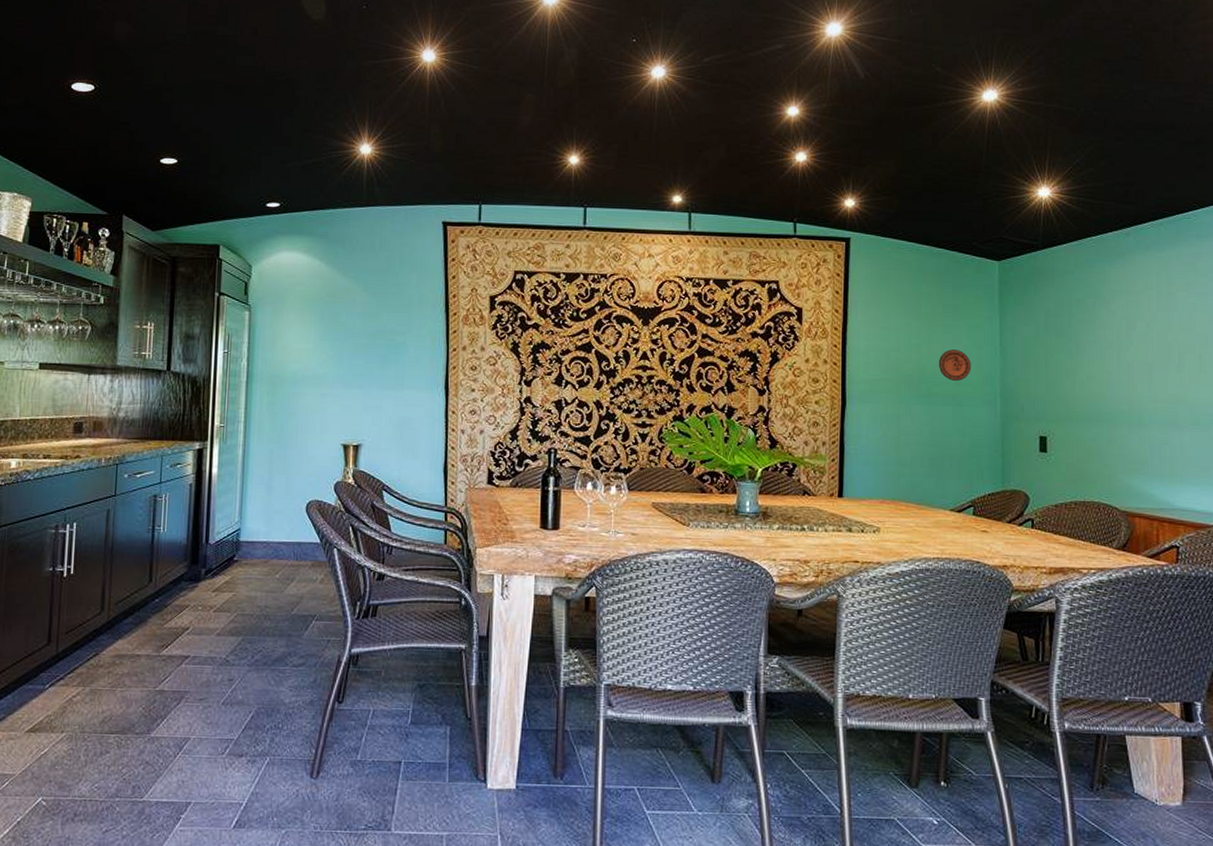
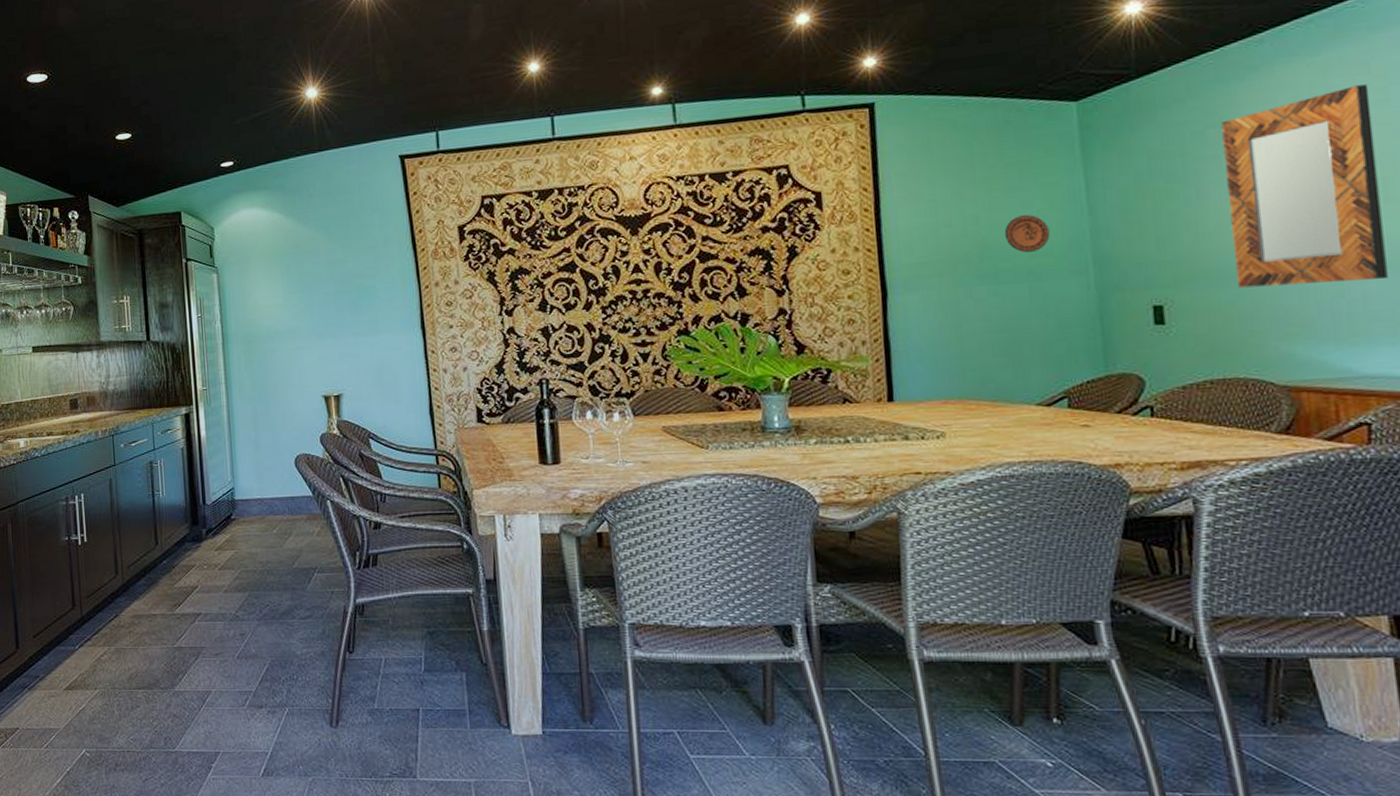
home mirror: none [1097,279,1197,433] -> present [1221,84,1388,288]

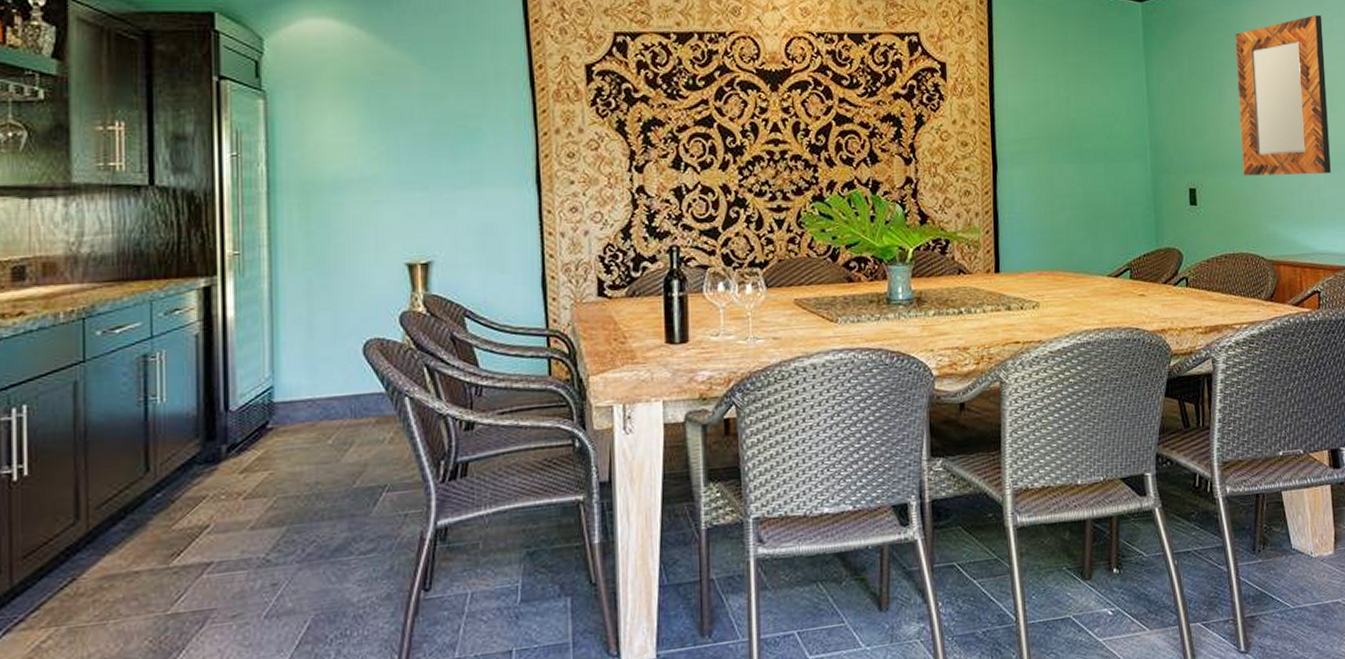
decorative plate: present [1004,215,1050,252] -> none [1088,101,1121,135]

